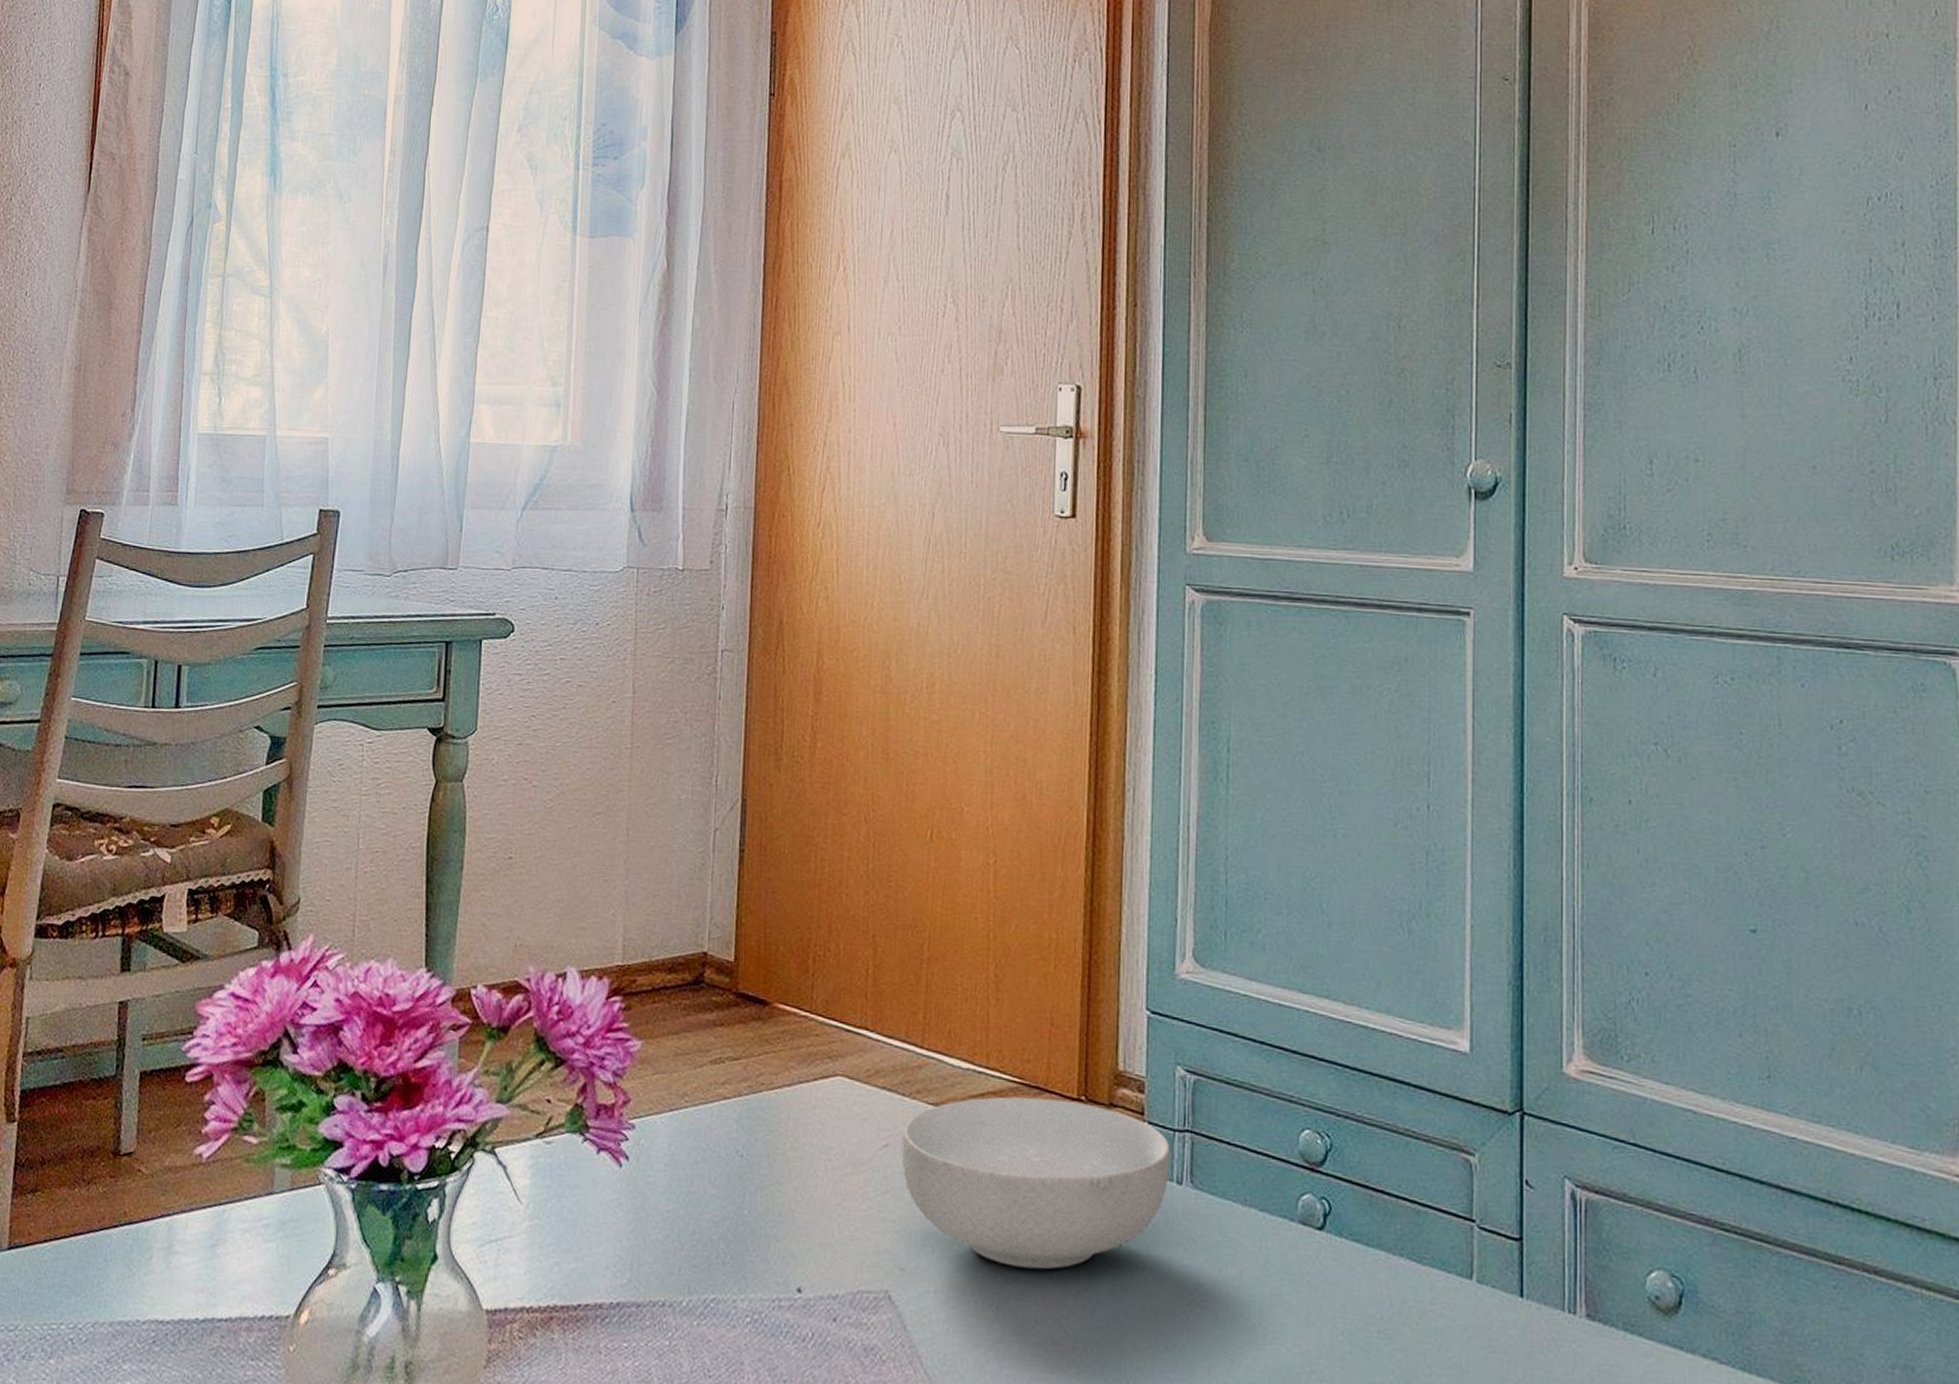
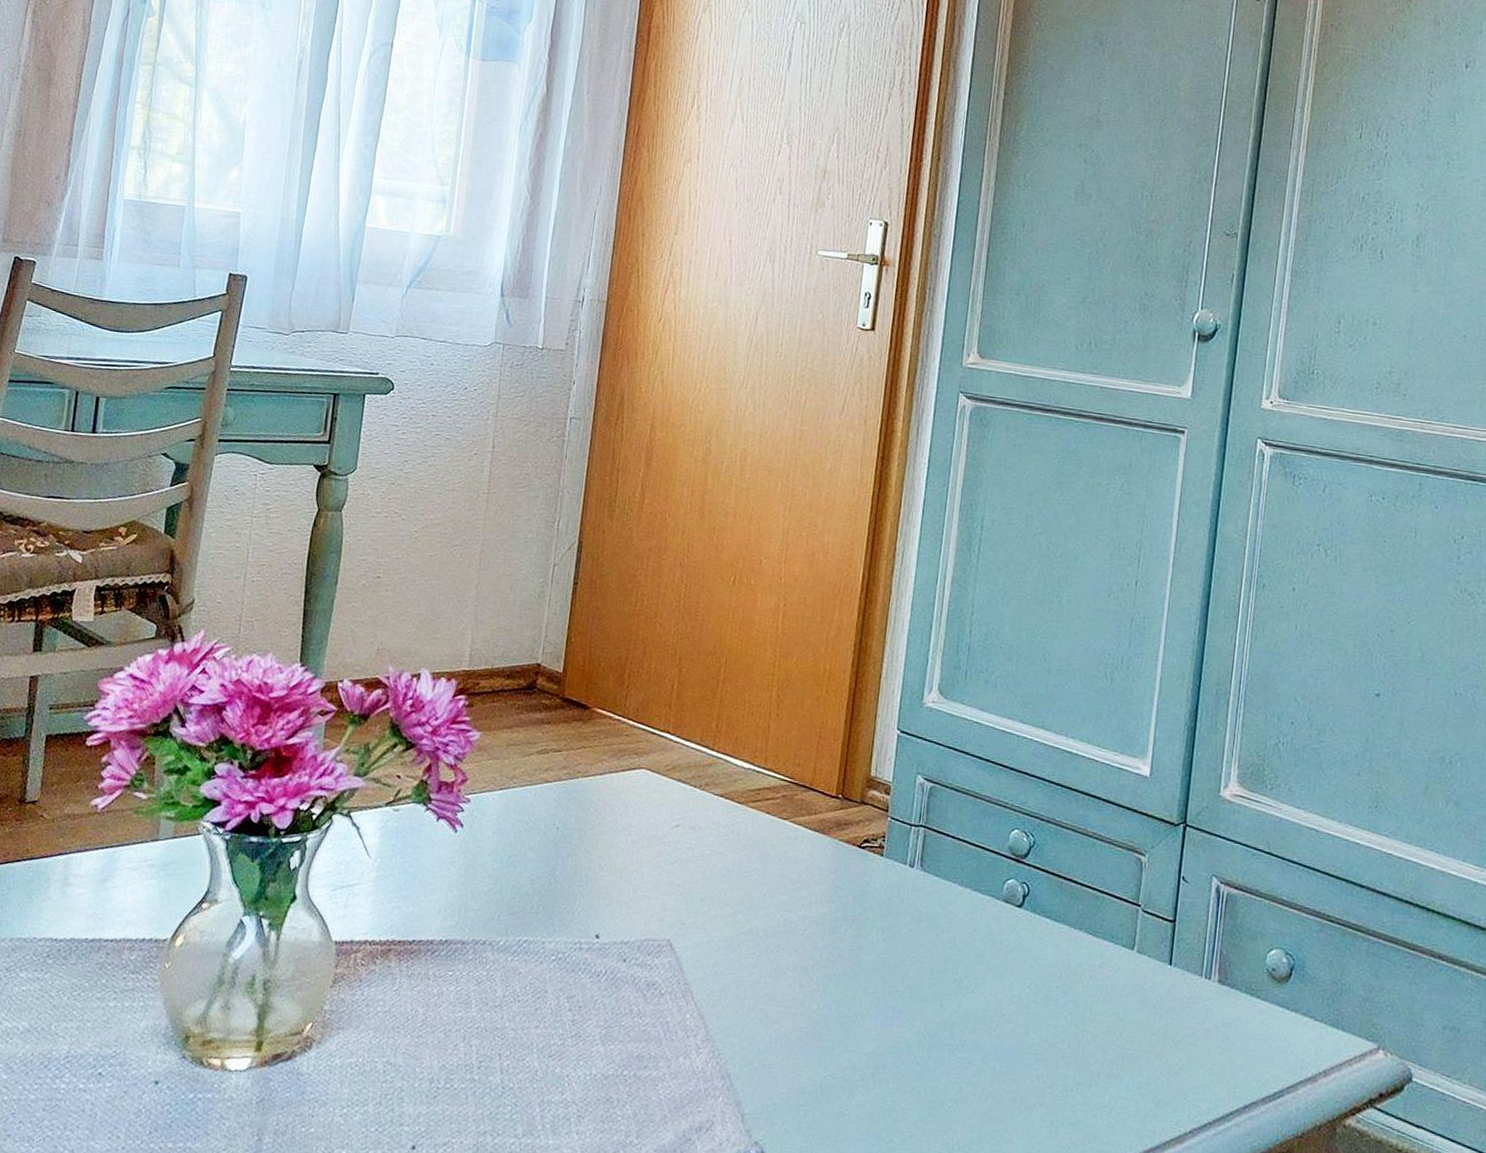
cereal bowl: present [901,1096,1170,1270] -> none [689,792,907,929]

